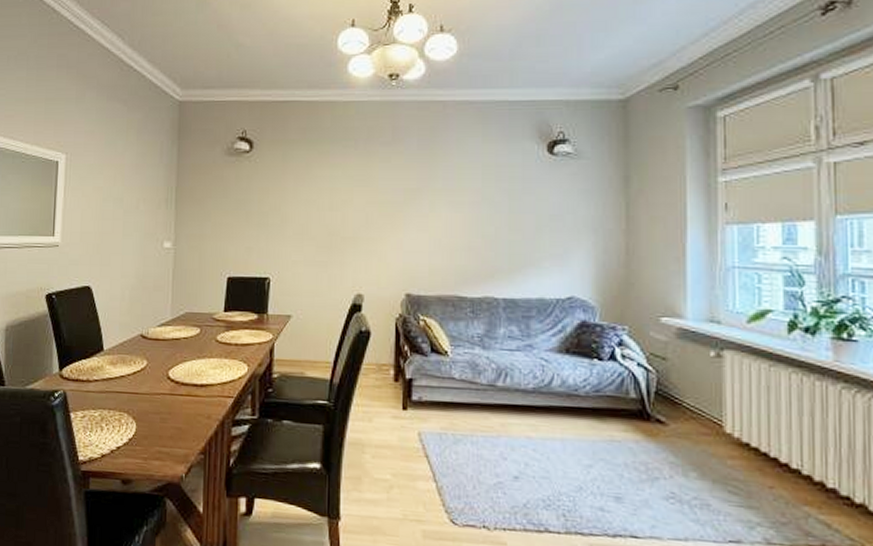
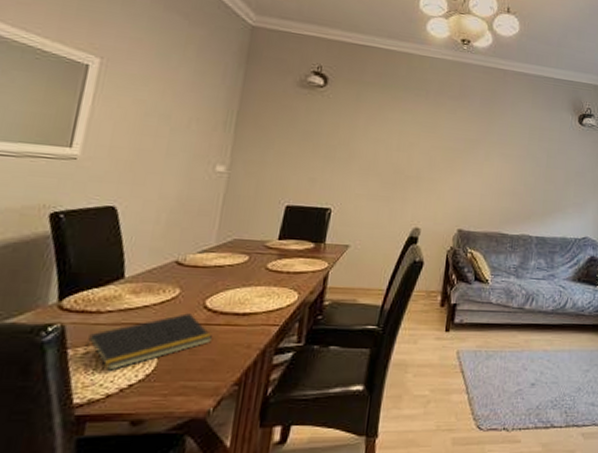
notepad: none [82,383,178,434] -> present [84,313,214,371]

